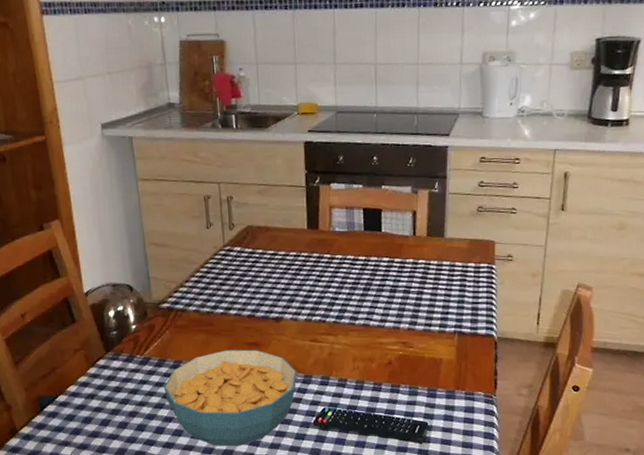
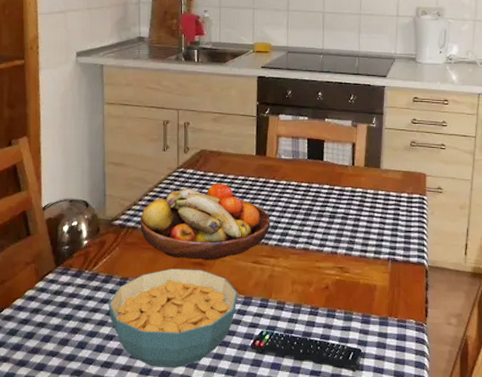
fruit bowl: none [188,260,327,341] -> present [140,183,271,261]

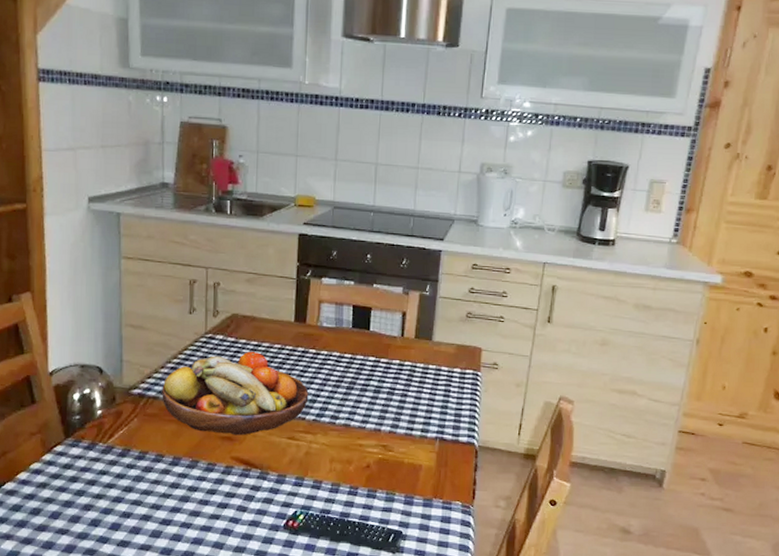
cereal bowl: present [108,269,238,369] -> none [125,443,271,549]

